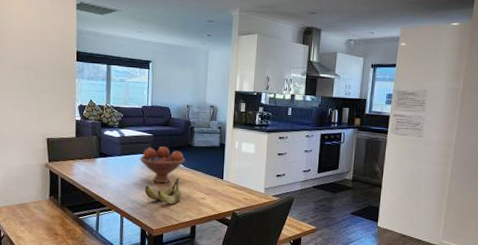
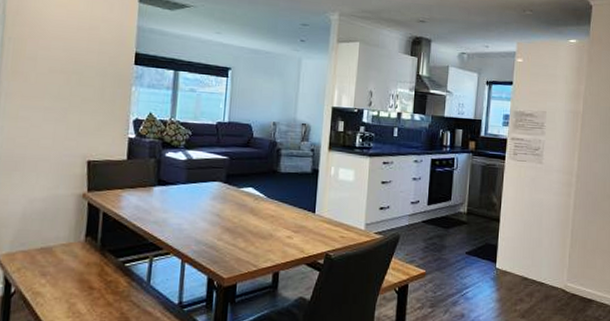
fruit bowl: present [140,146,186,184] -> none [210,172,269,219]
banana: present [145,177,181,205] -> none [215,211,262,245]

